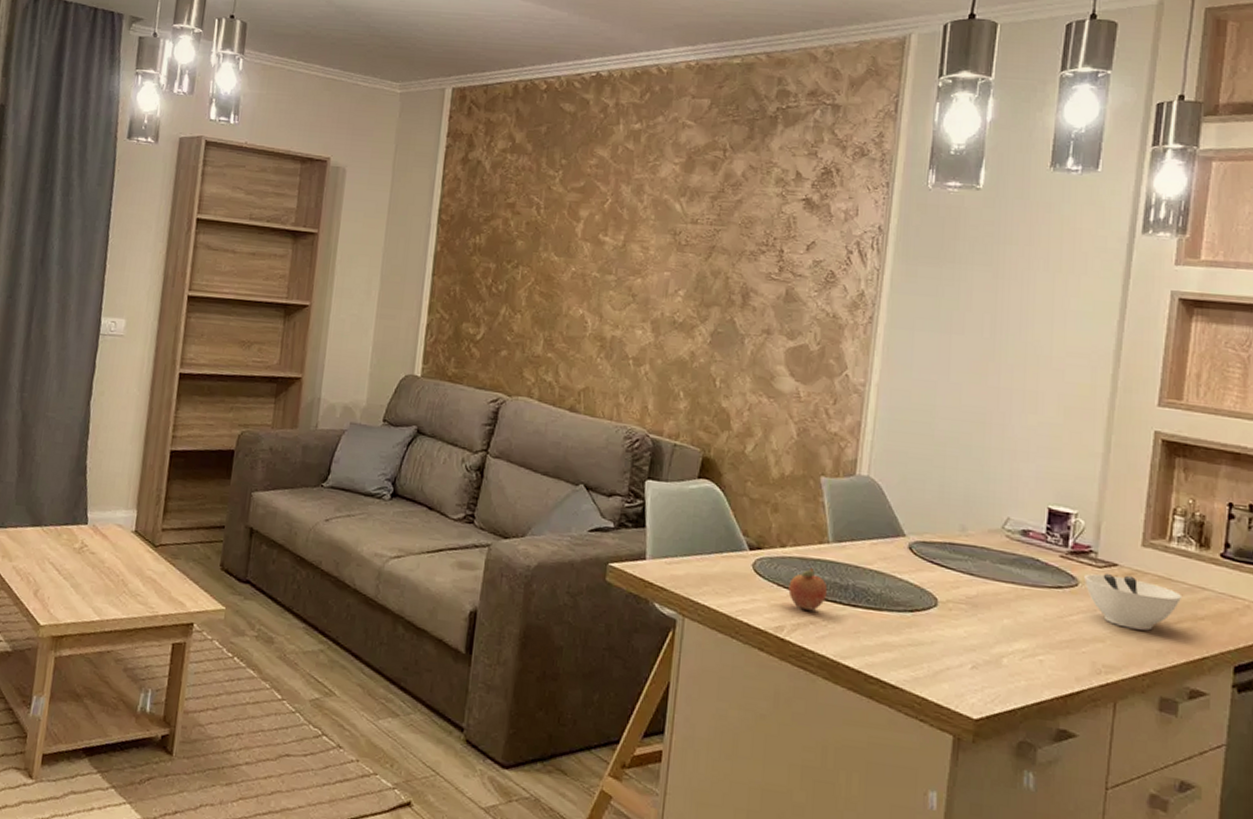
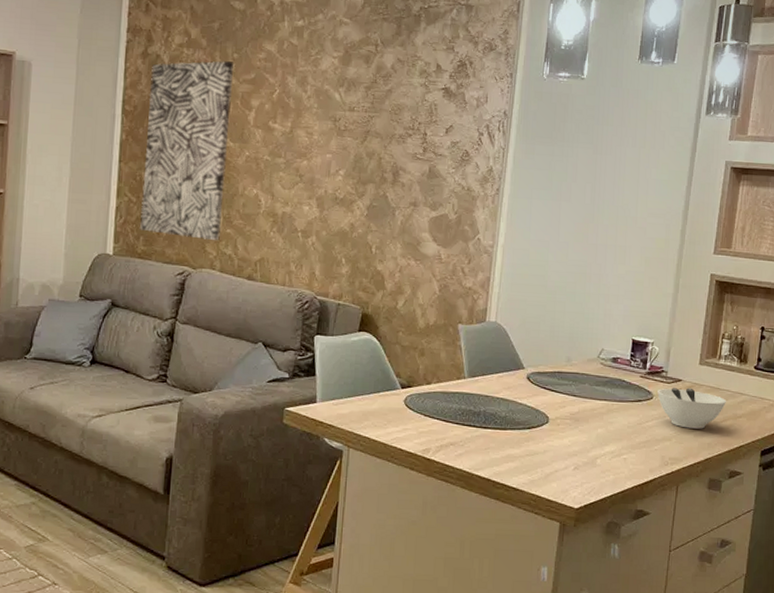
wall art: none [451,167,561,366] -> present [139,61,233,241]
fruit: present [788,568,828,611] -> none [433,400,464,434]

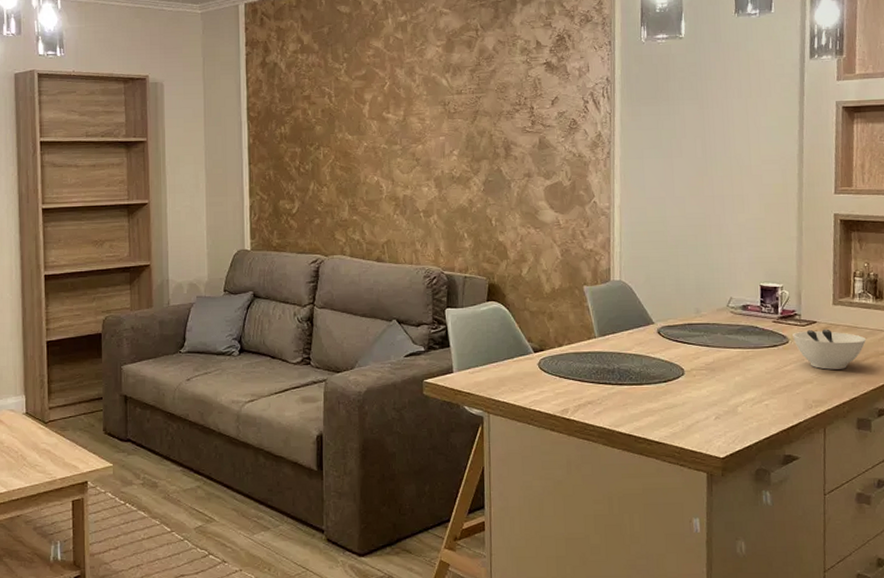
wall art: present [139,61,233,241] -> none [270,61,348,229]

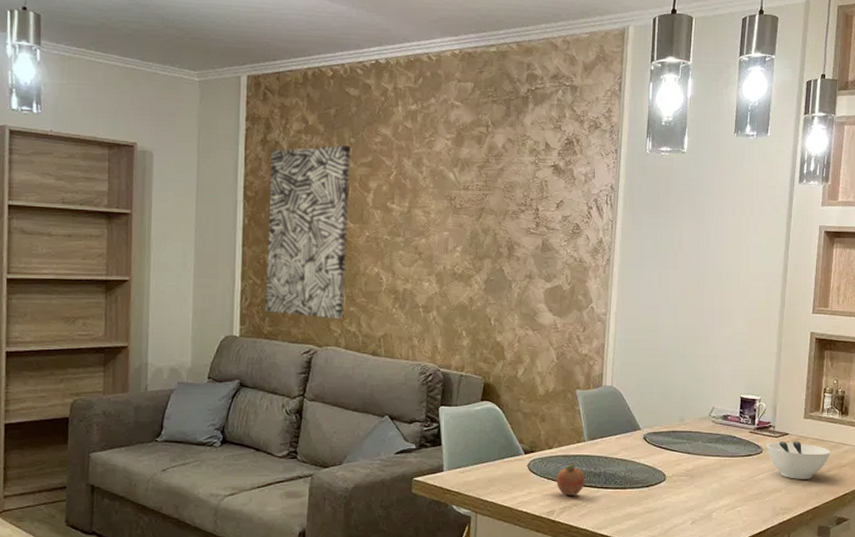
wall art: none [270,61,348,229] -> present [264,145,351,319]
fruit: none [568,360,599,393] -> present [556,463,586,496]

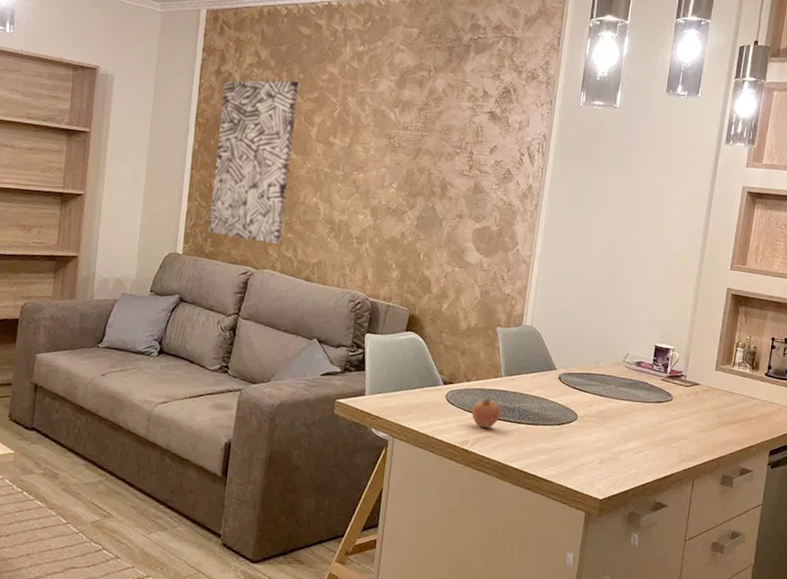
bowl: present [766,441,831,479] -> none [677,391,740,429]

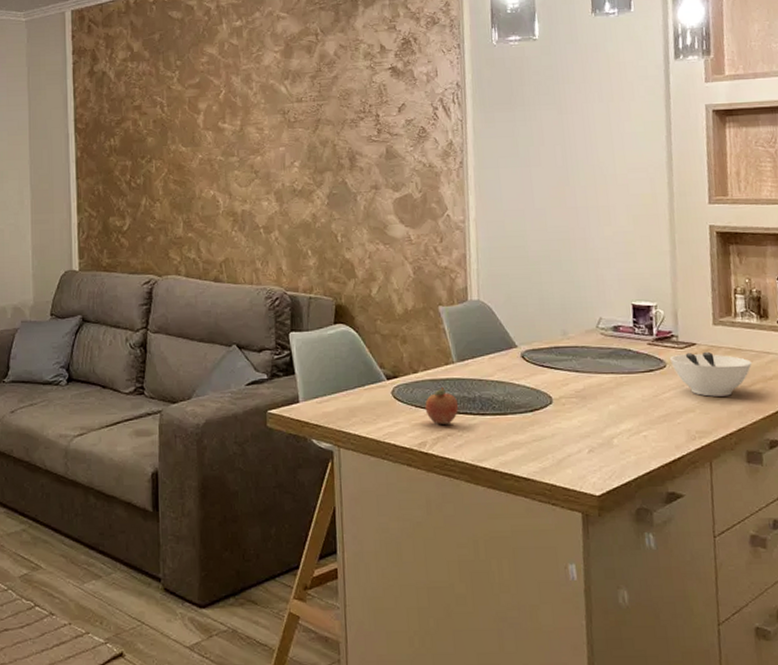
wall art: present [207,80,299,245] -> none [98,69,183,247]
bowl: none [677,391,740,429] -> present [670,351,753,397]

